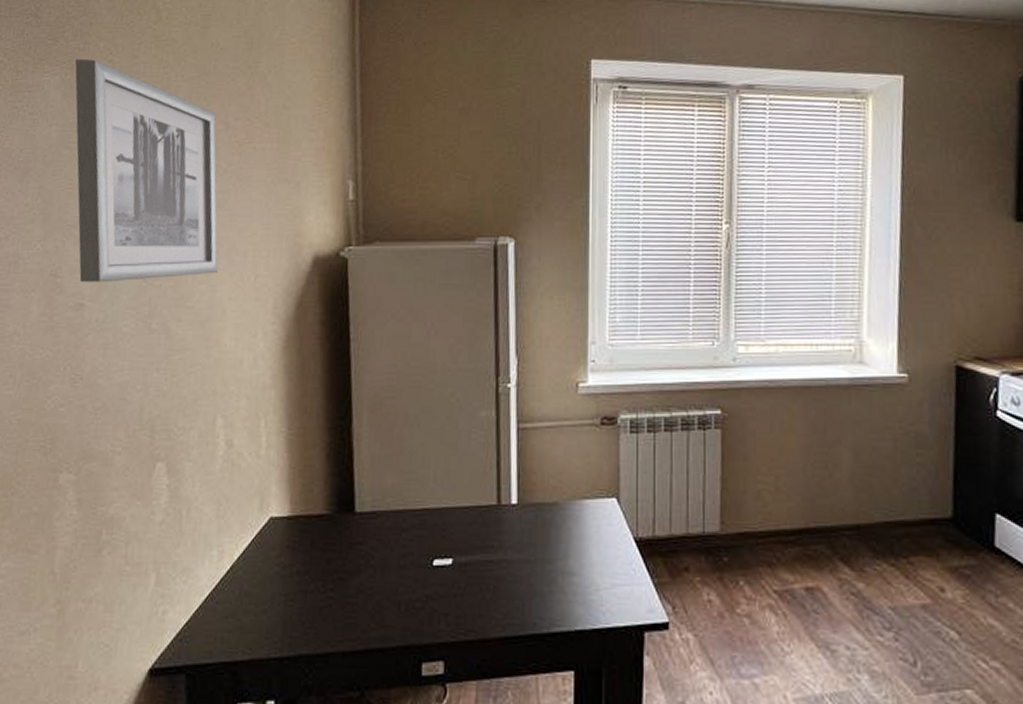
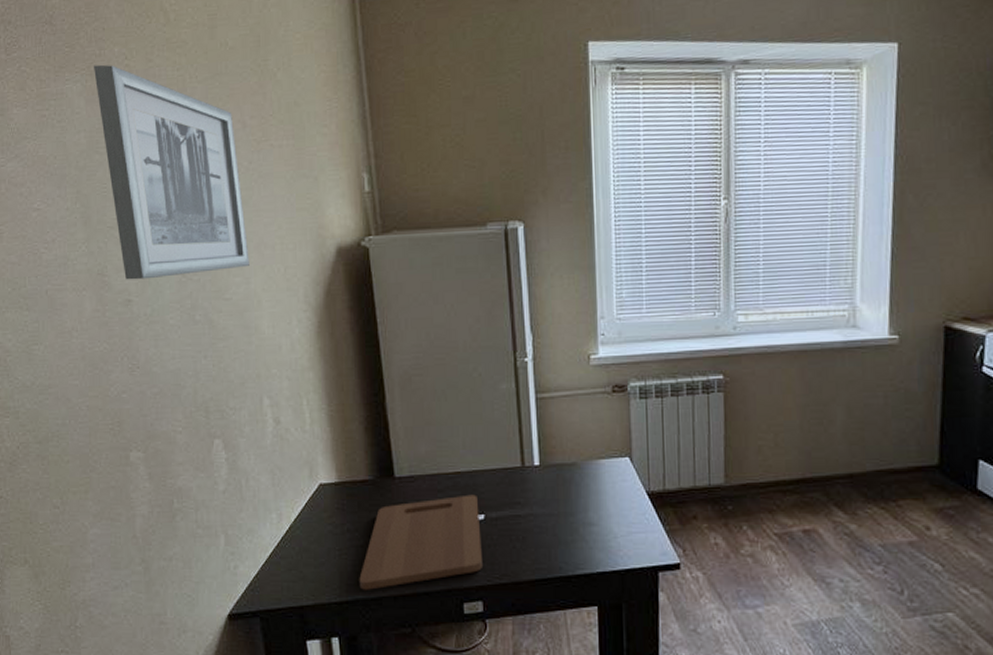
cutting board: none [304,535,448,644] -> present [359,494,482,590]

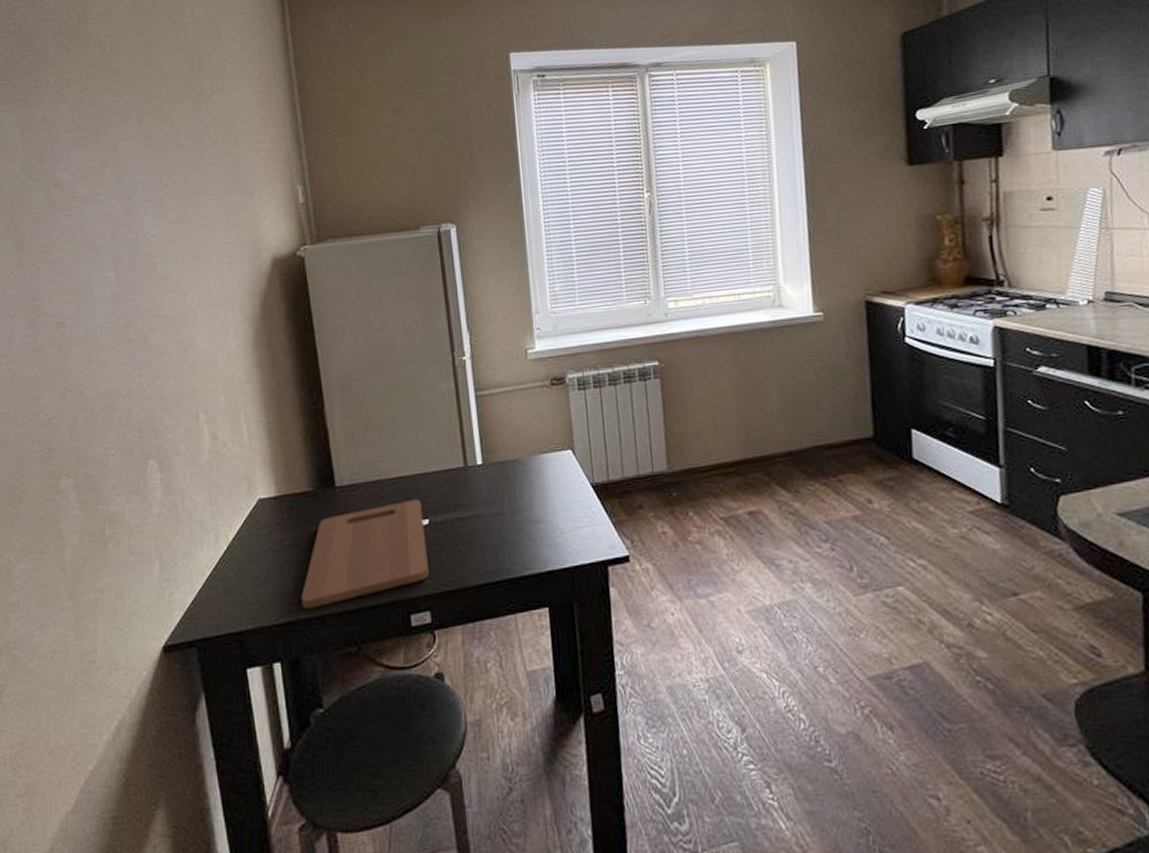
wall art: present [94,64,250,280] -> none [30,94,185,303]

